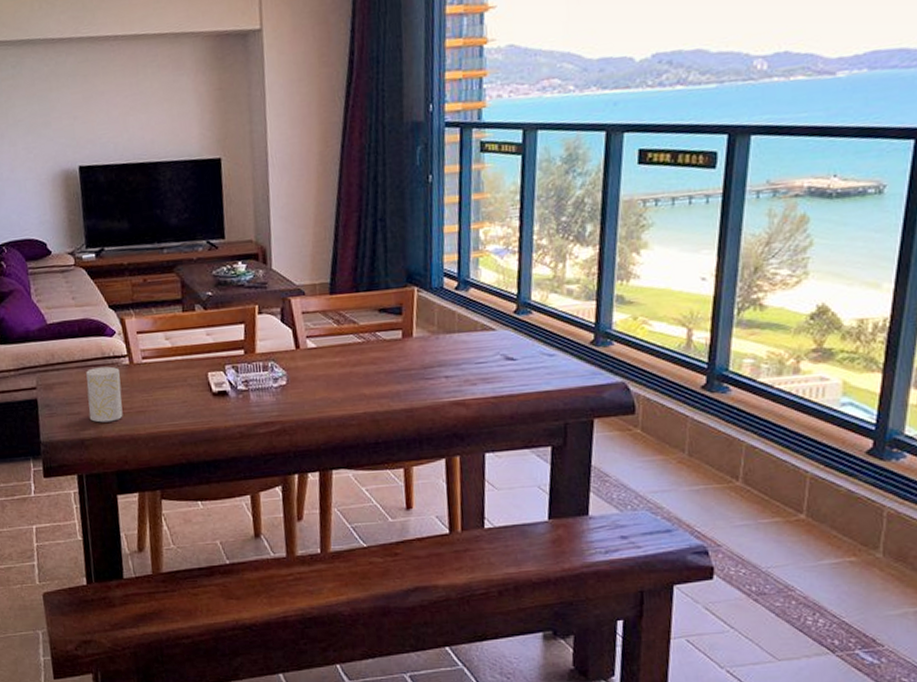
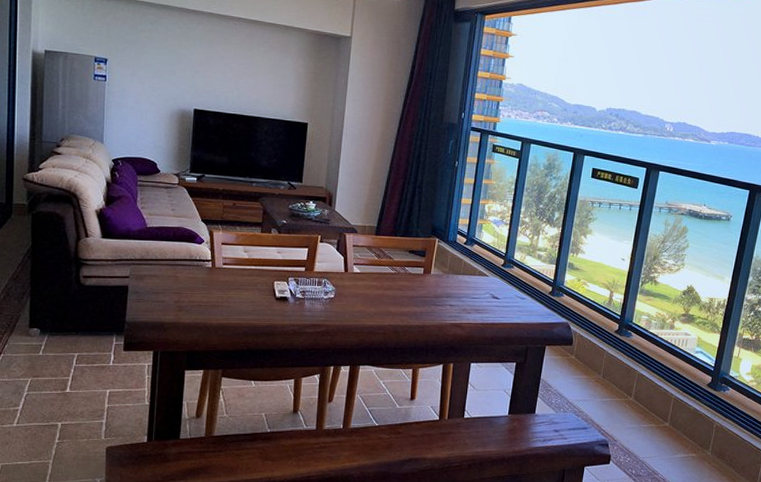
cup: present [86,366,123,423] -> none [171,267,202,311]

